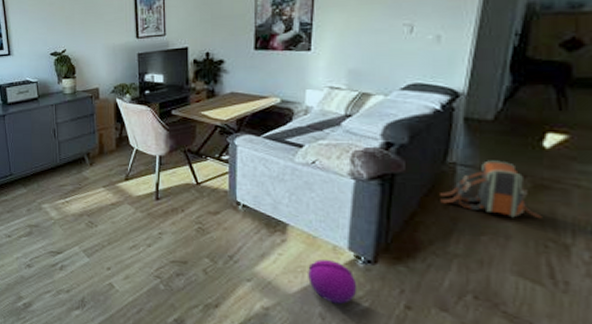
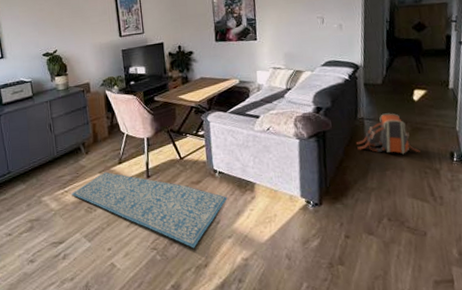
rug: none [71,187,251,285] -> present [71,171,228,249]
ball: present [308,259,357,304] -> none [274,208,311,244]

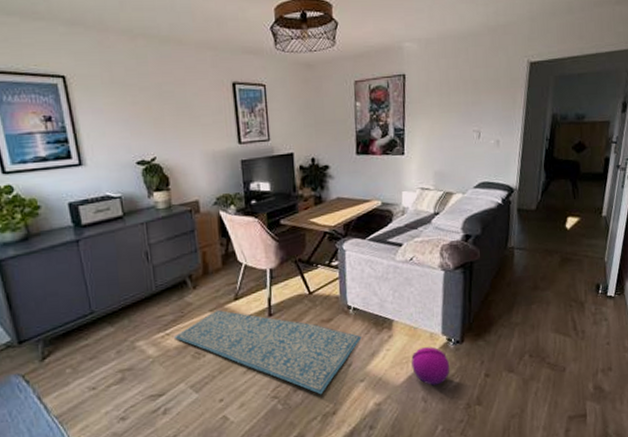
ball: none [274,208,311,244] -> present [411,346,450,386]
backpack: present [357,113,420,155] -> none [504,242,568,287]

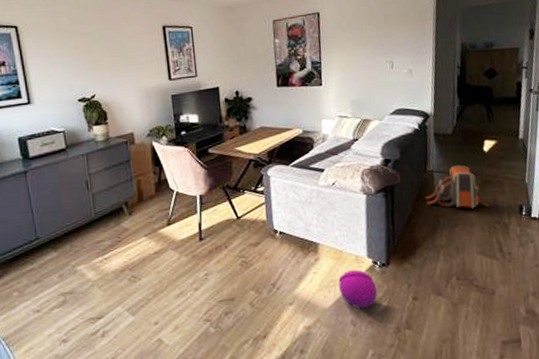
rug: present [173,309,362,395] -> none [111,235,289,318]
backpack: none [504,242,568,287] -> present [426,165,490,209]

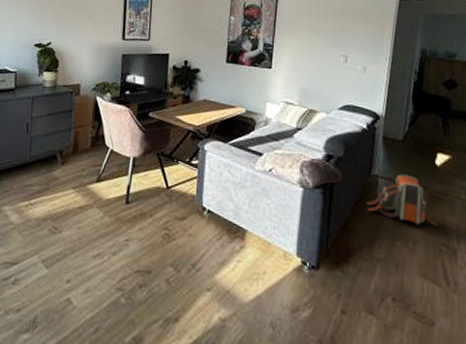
ball: present [338,269,378,309] -> none [262,266,303,312]

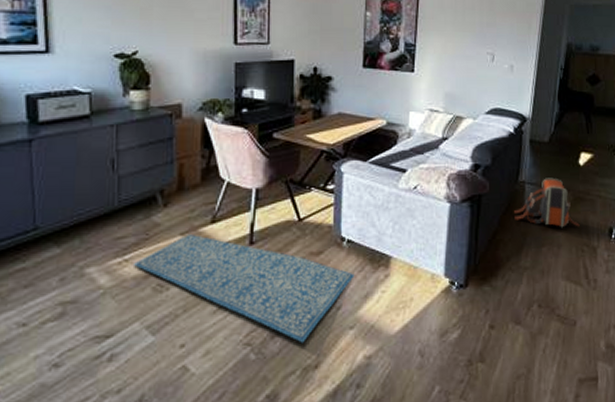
rug: none [36,188,213,297] -> present [132,233,355,344]

